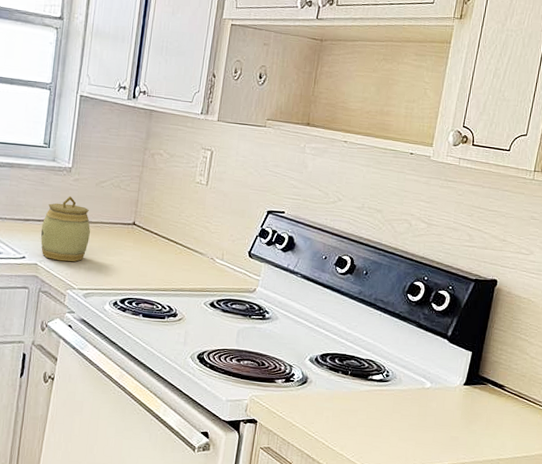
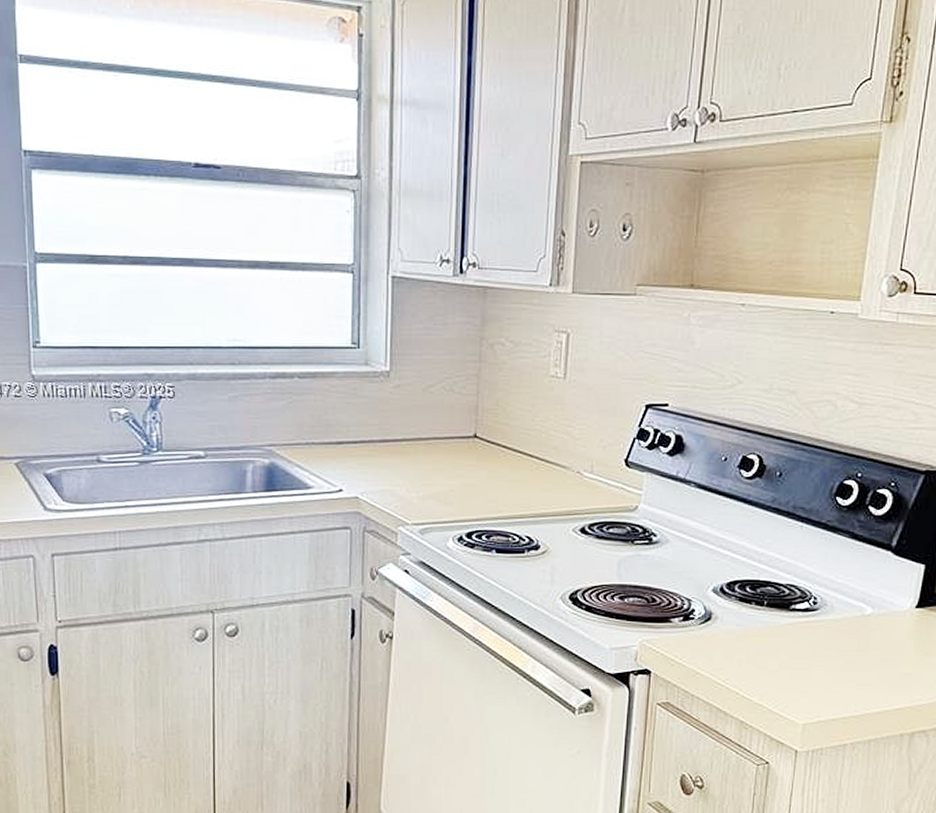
jar: present [40,196,90,262] -> none [358,408,421,491]

